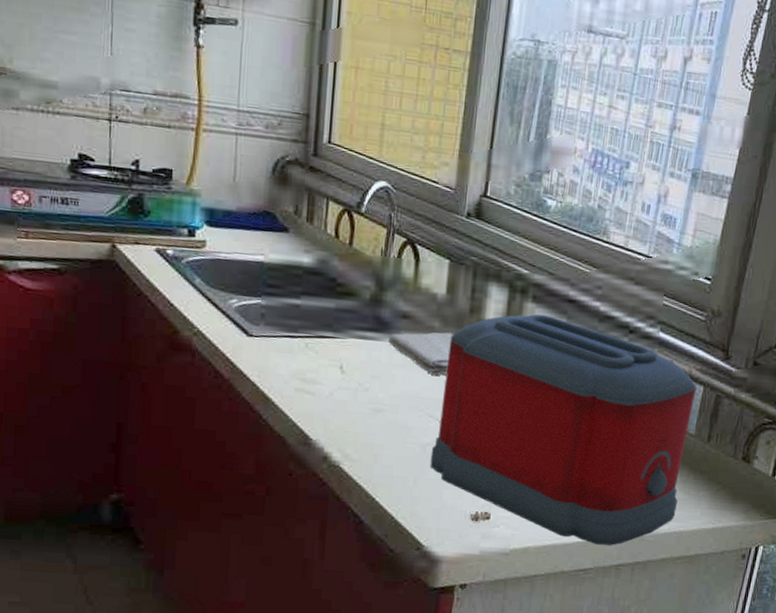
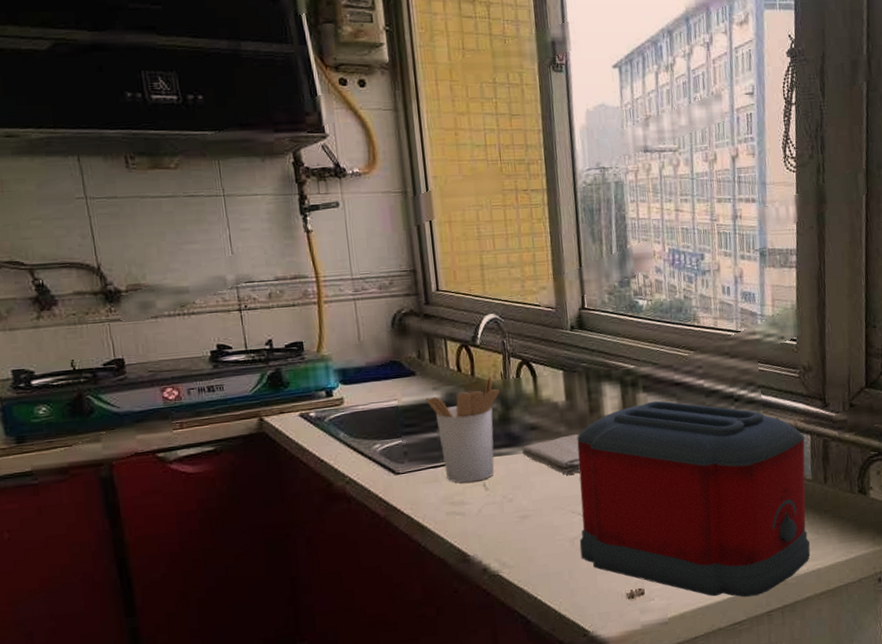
utensil holder: none [295,248,377,362] -> present [426,374,500,483]

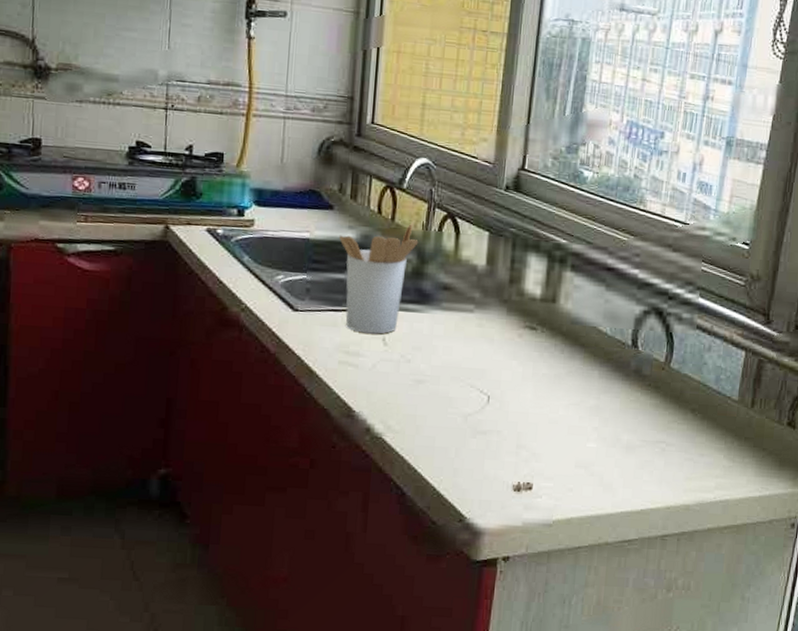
washcloth: present [521,434,580,475] -> none [428,302,493,346]
toaster: present [577,400,811,597] -> none [471,282,739,515]

